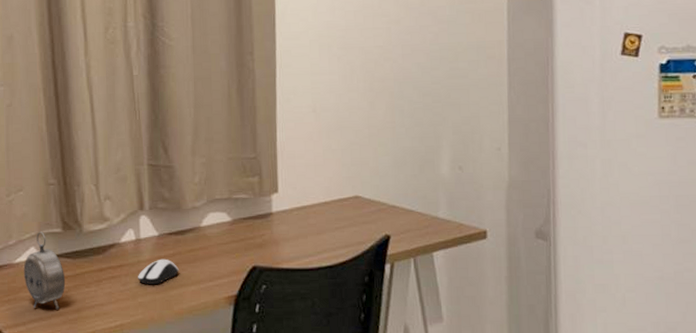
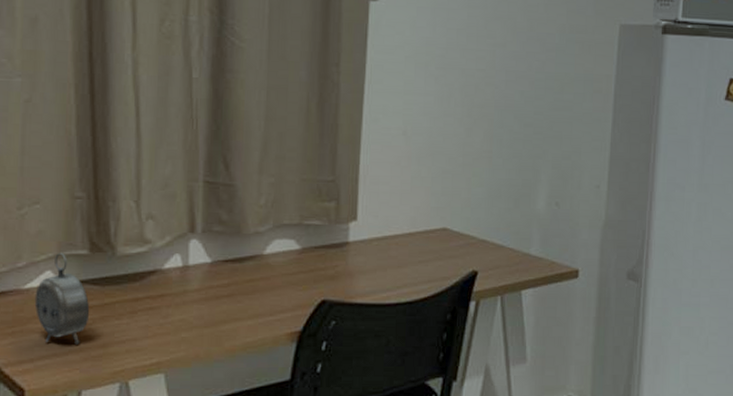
computer mouse: present [138,259,179,284] -> none [182,289,234,317]

